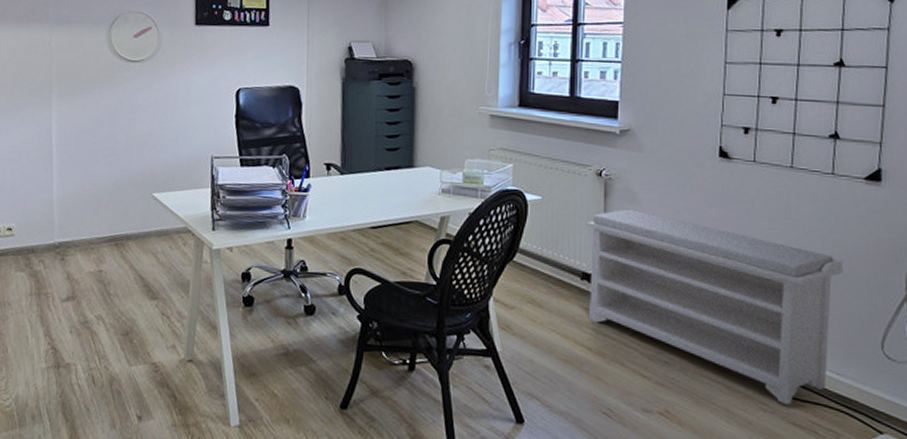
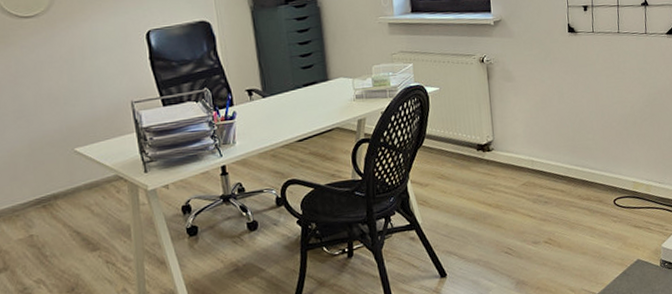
bench: present [586,209,843,406] -> none [476,85,657,214]

